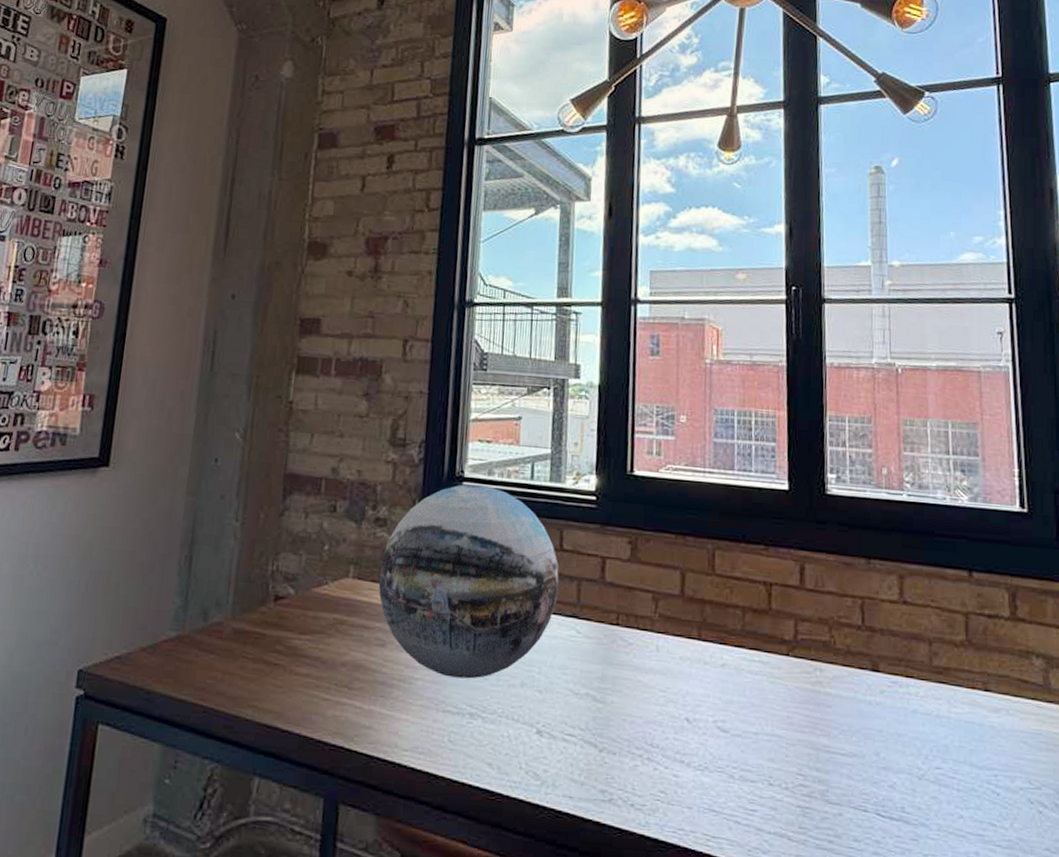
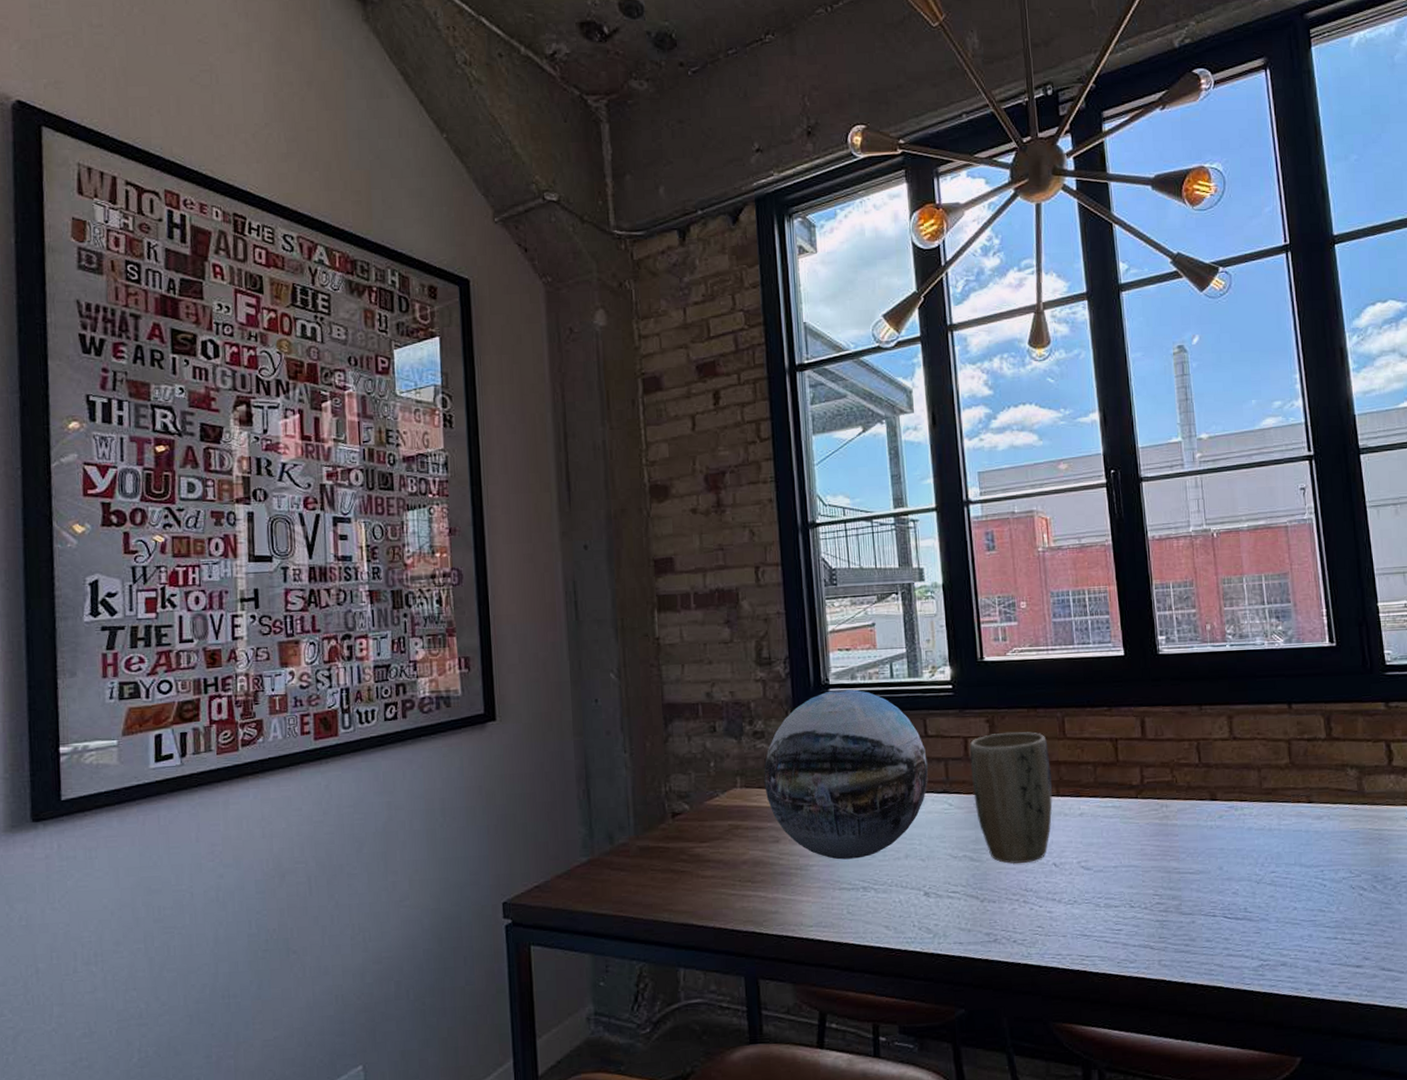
plant pot: none [604,558,695,713] -> present [969,731,1053,865]

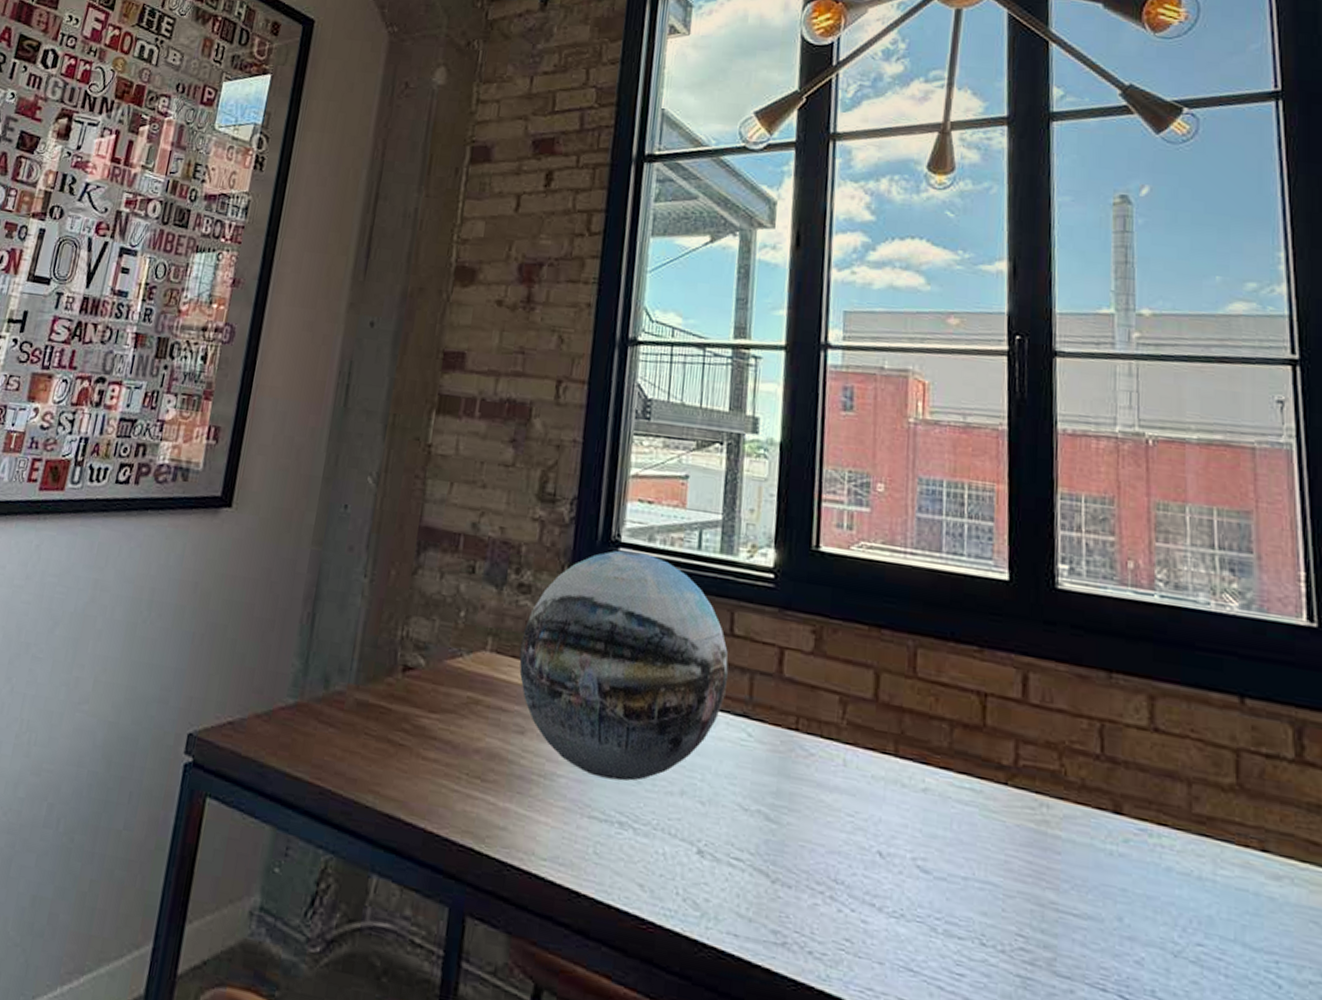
plant pot: present [969,731,1053,865] -> none [781,650,891,843]

